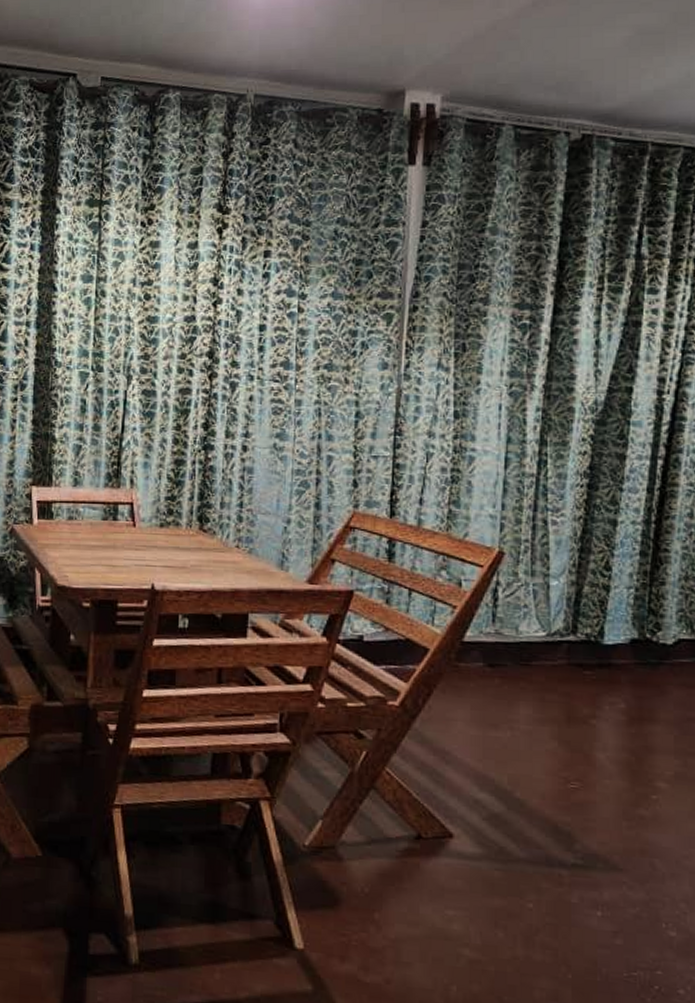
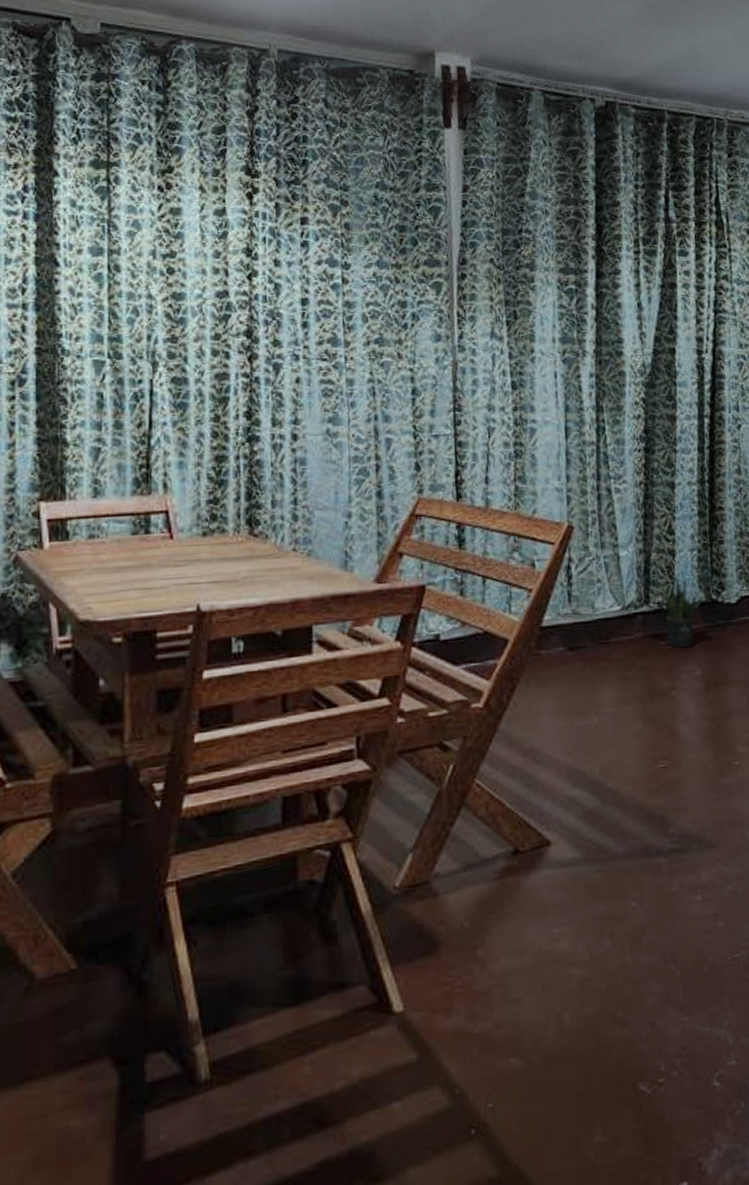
potted plant: none [591,612,639,681] -> present [663,577,706,648]

